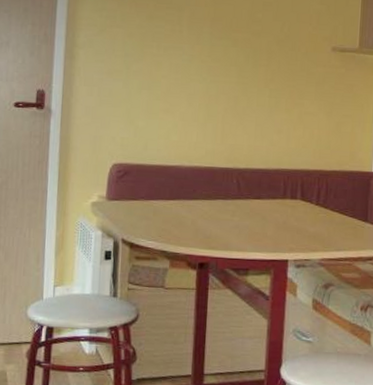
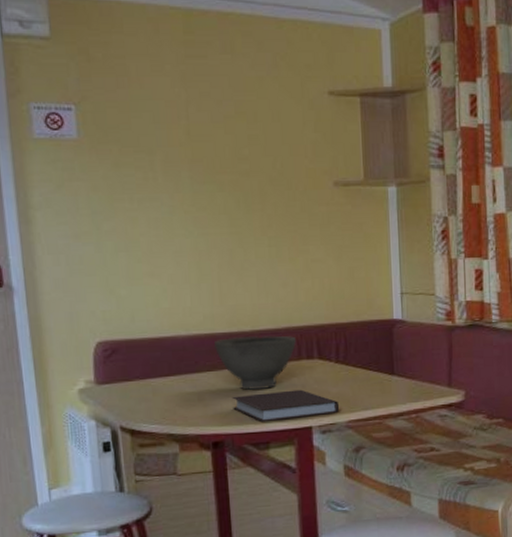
bowl: none [211,172,283,221] -> present [213,335,296,391]
notebook: none [220,224,314,251] -> present [232,389,339,423]

